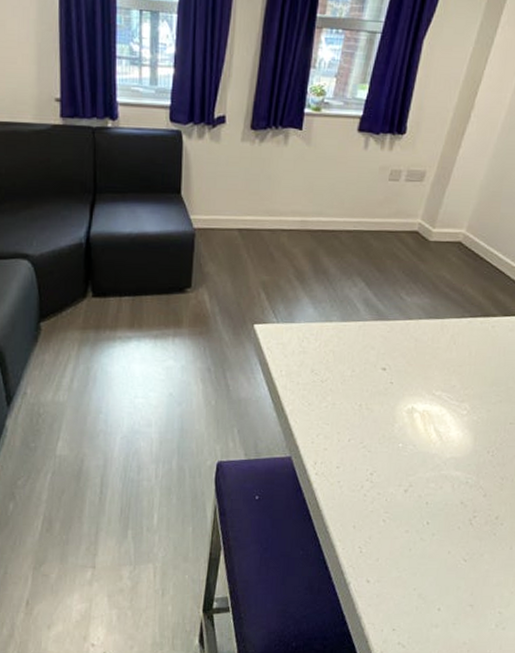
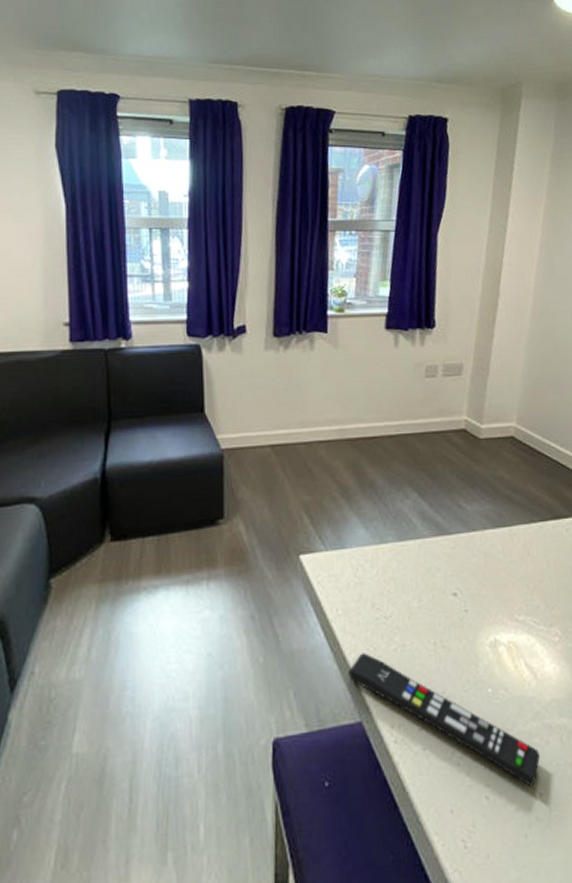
remote control: none [284,406,433,517] -> present [348,653,540,787]

